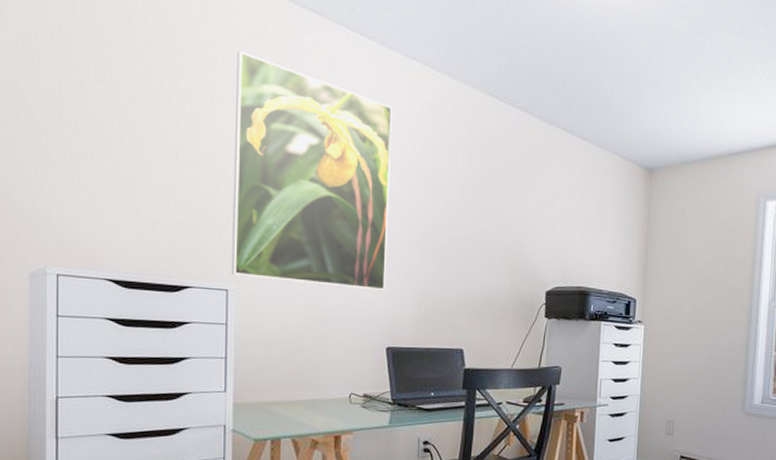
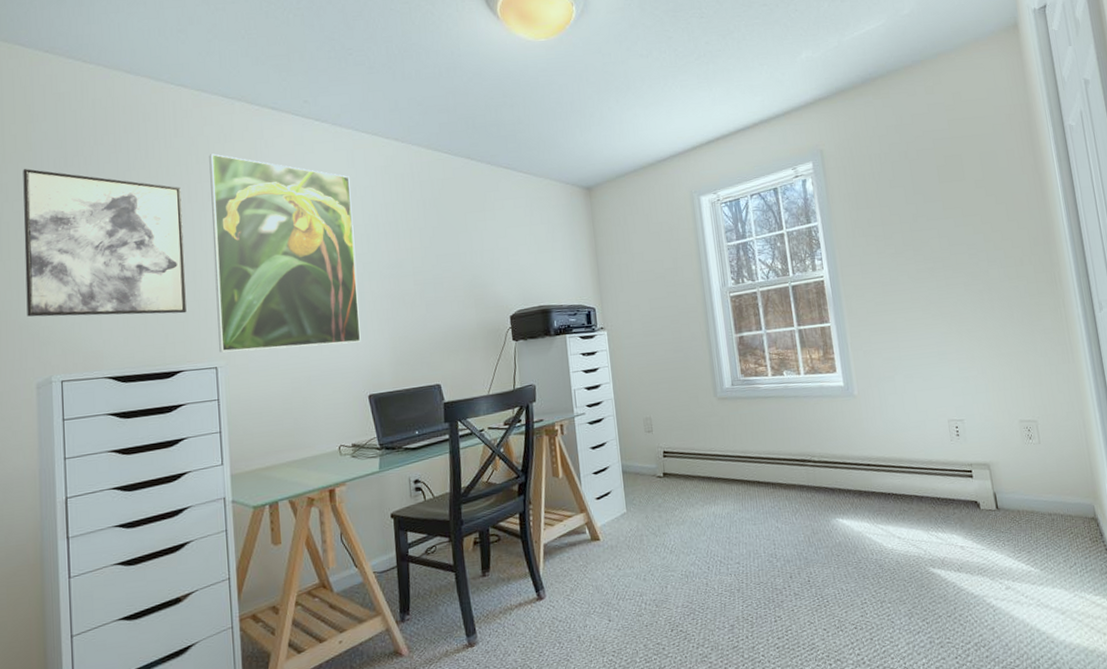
wall art: none [21,28,202,226] -> present [23,169,187,317]

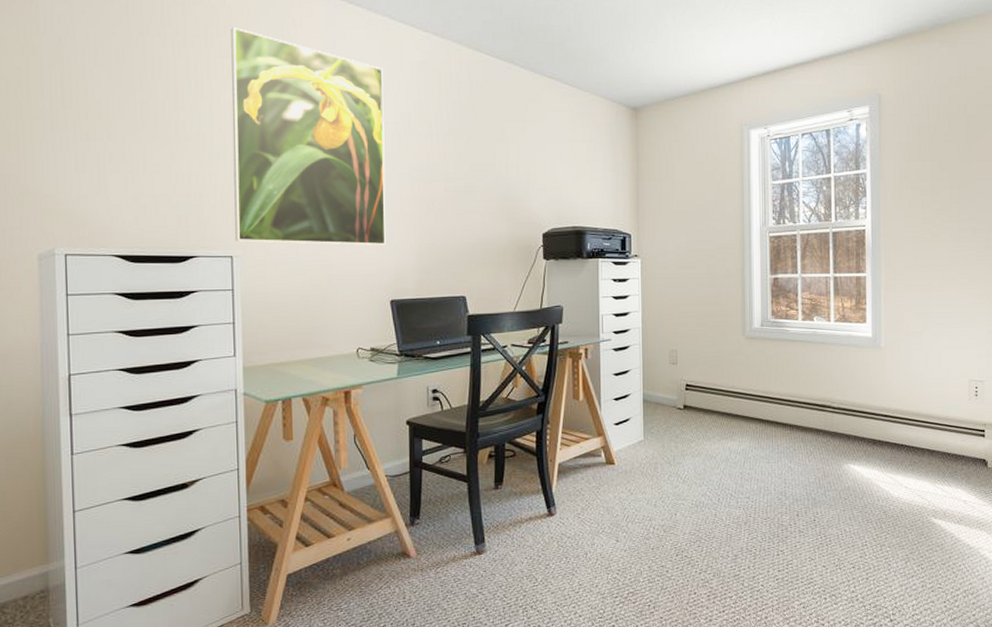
wall art: present [23,169,187,317] -> none [23,21,202,197]

